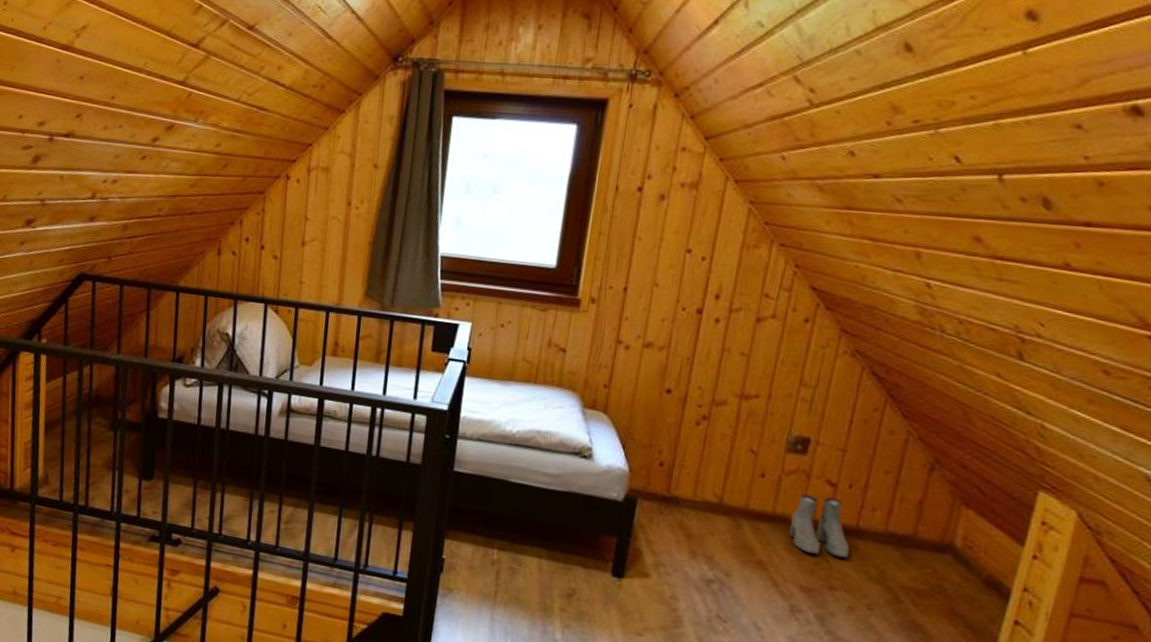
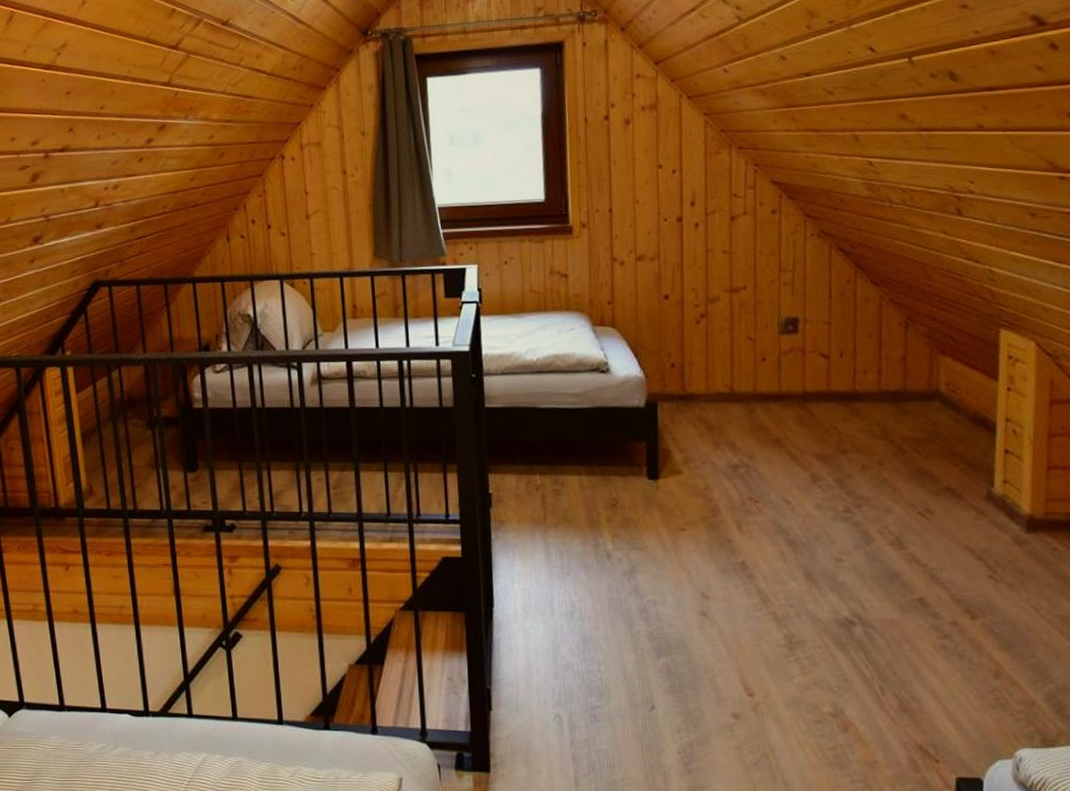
boots: present [789,493,850,559] -> none [795,368,853,423]

